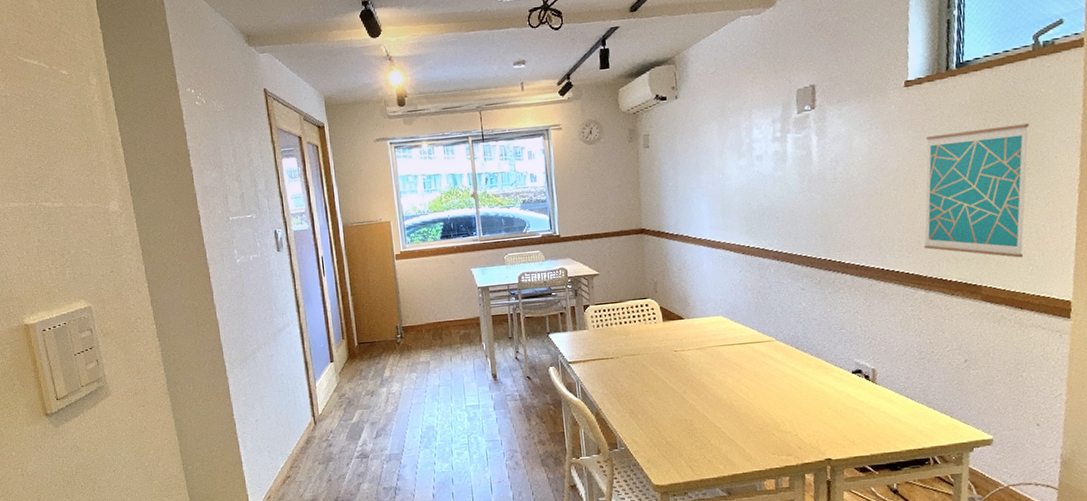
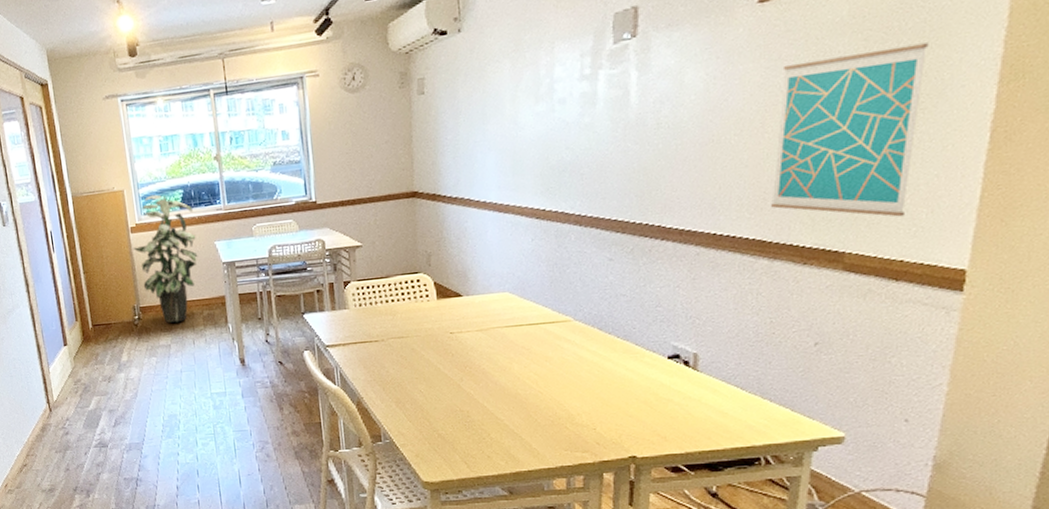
indoor plant: none [397,226,456,341] -> present [133,194,198,323]

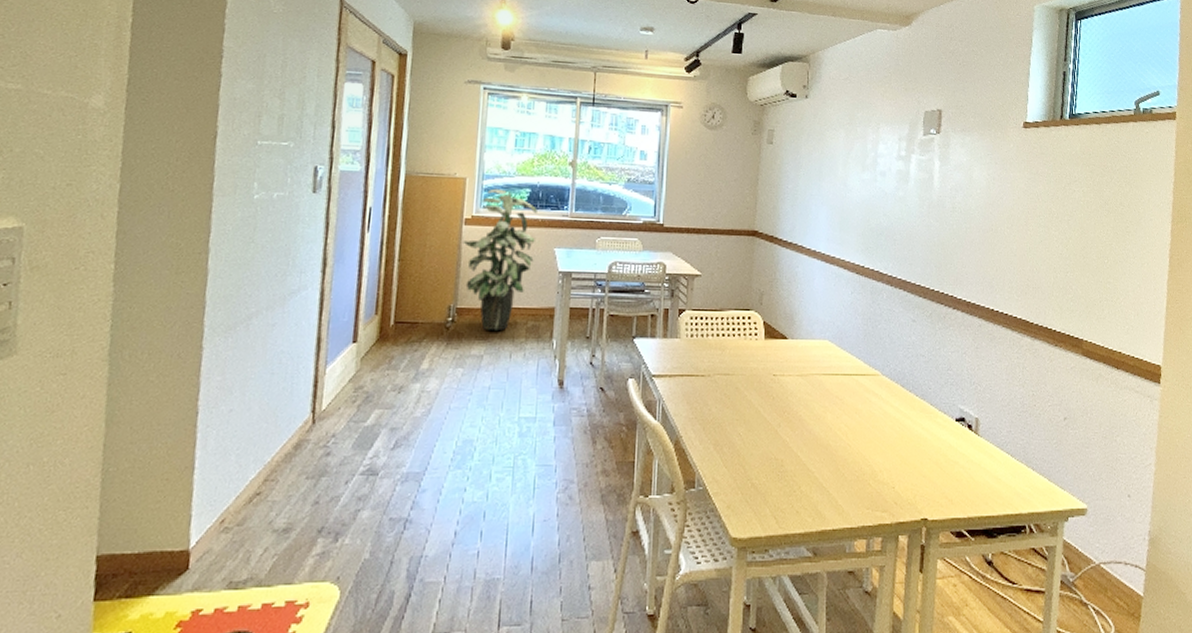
wall art: present [771,43,929,217] -> none [1033,179,1129,315]

